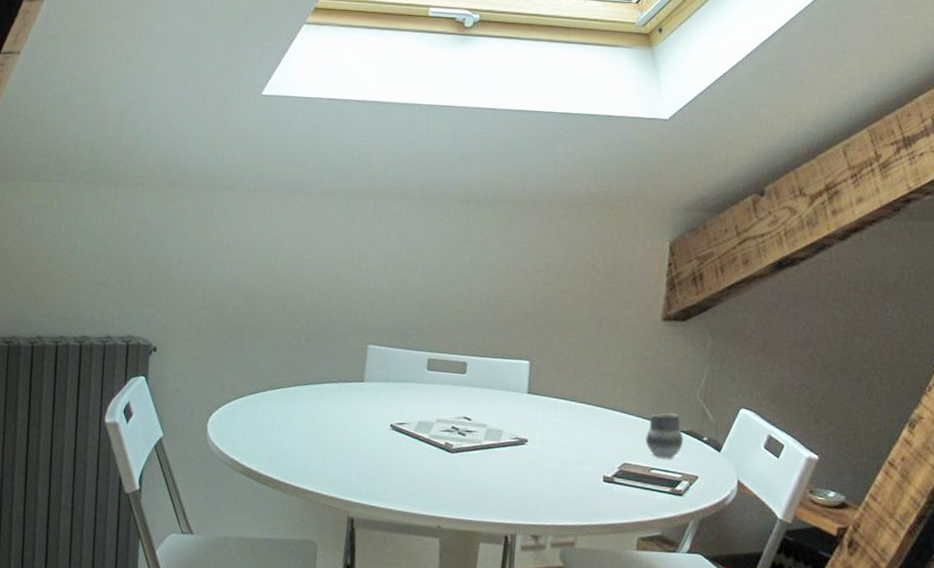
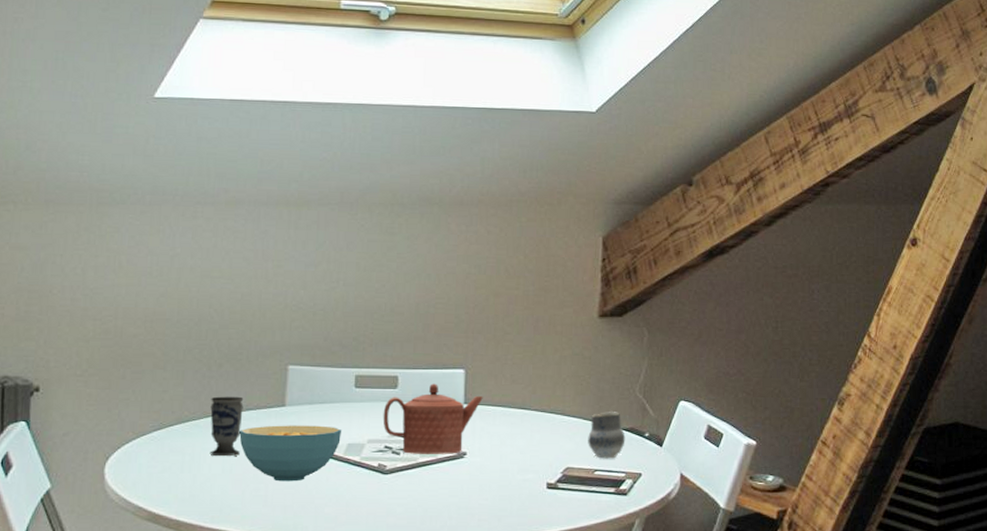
cup: none [296,368,328,423] -> present [209,396,244,457]
cereal bowl: none [322,398,414,452] -> present [239,425,342,482]
teapot: none [451,372,546,440] -> present [383,383,483,454]

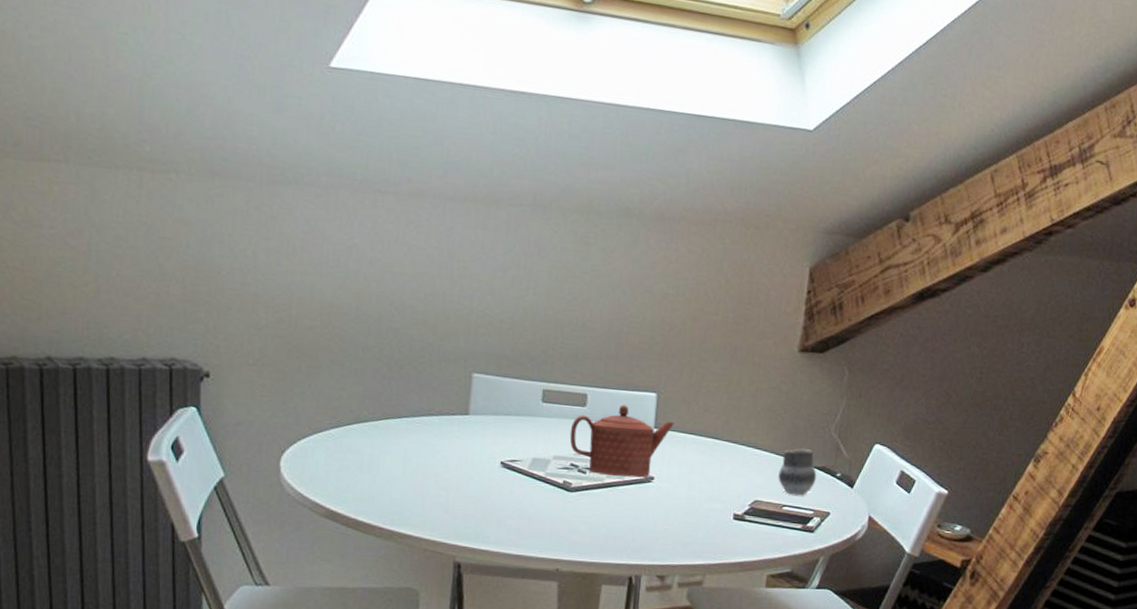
cup: present [209,396,244,457] -> none [389,398,426,461]
cereal bowl: present [239,425,342,482] -> none [420,433,528,492]

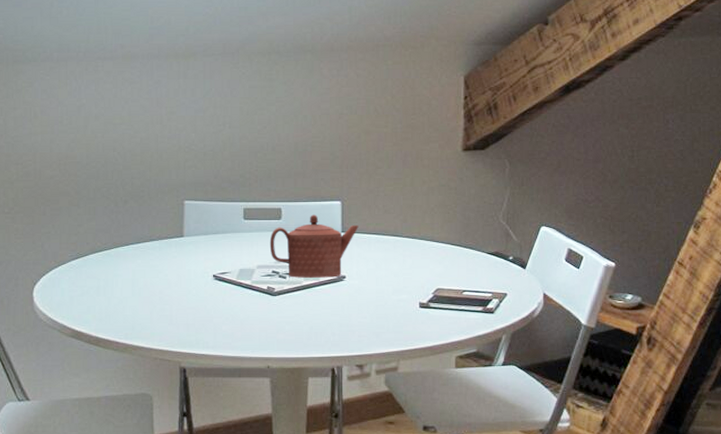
cup: present [778,448,817,496] -> none [456,237,491,280]

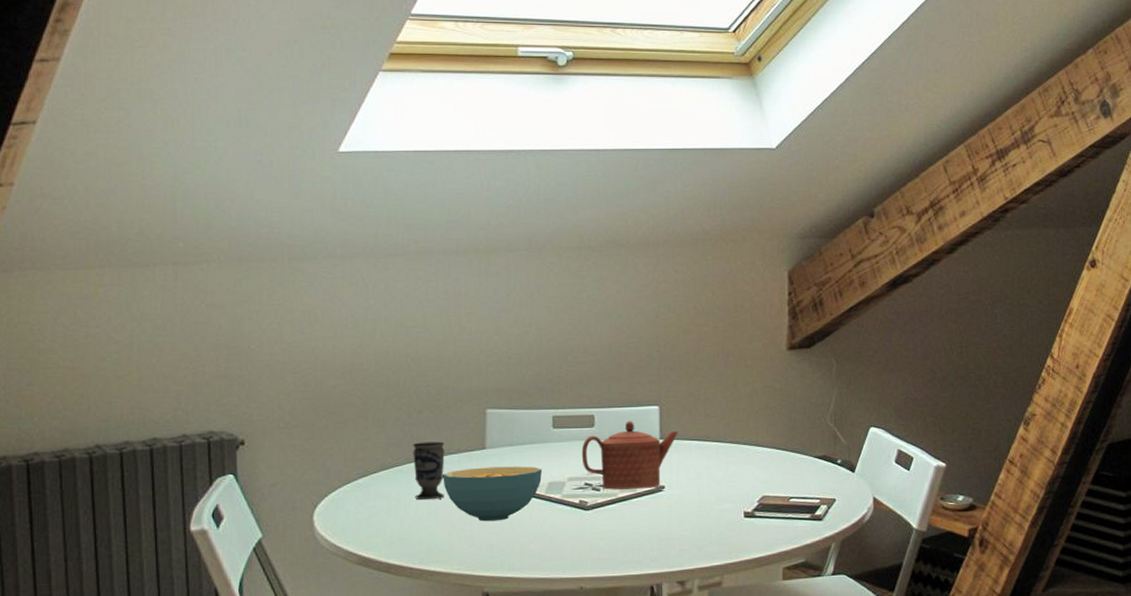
cup: none [119,229,147,282] -> present [413,441,445,500]
cereal bowl: none [145,253,234,303] -> present [443,466,543,522]

